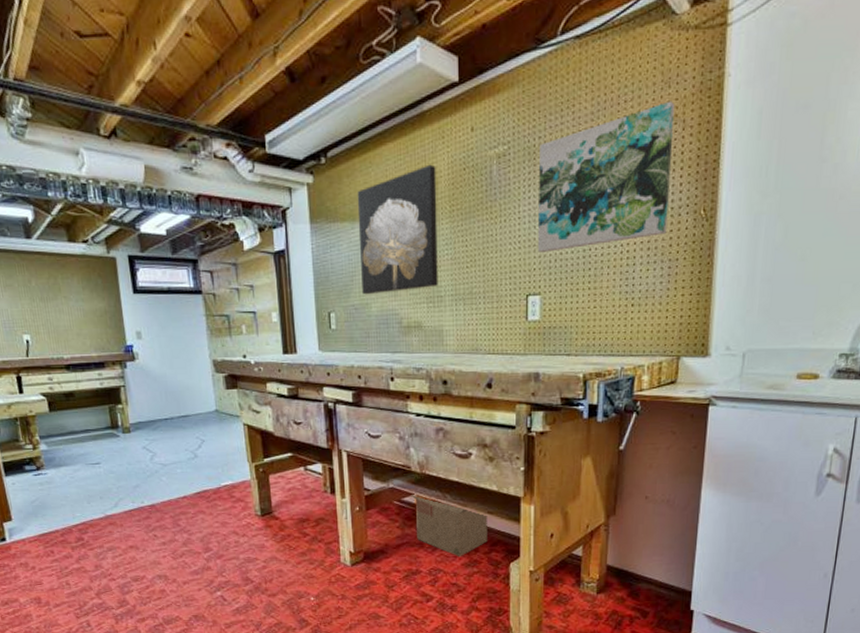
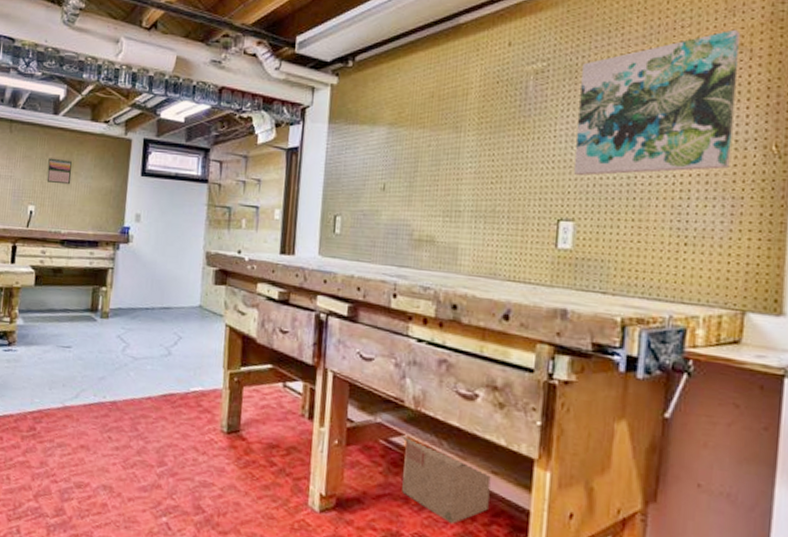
calendar: none [32,284,62,311] -> present [46,158,73,185]
wall art: present [357,164,438,295] -> none [373,75,468,202]

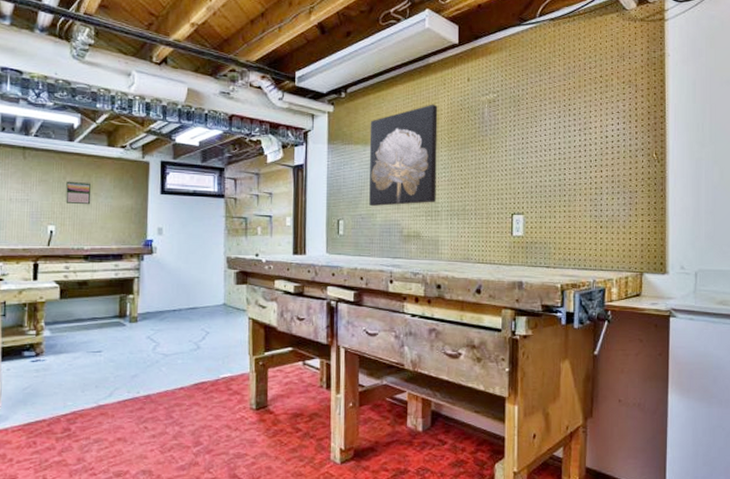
wall art: none [373,75,468,202] -> present [369,104,438,207]
cardboard box: present [400,435,491,525] -> none [403,392,474,457]
wall art: present [574,29,741,176] -> none [522,70,629,180]

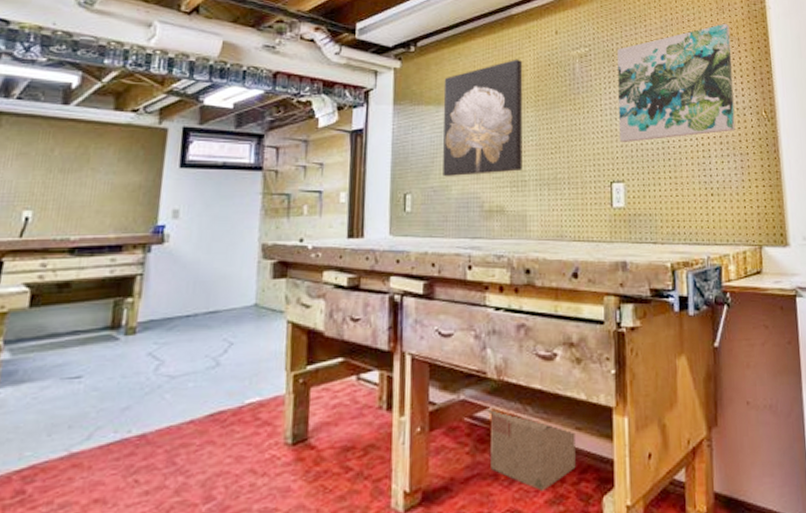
calendar: present [65,181,92,205] -> none [50,153,88,183]
cardboard box: none [403,392,474,457] -> present [485,408,576,492]
wall art: none [522,70,629,180] -> present [617,23,735,142]

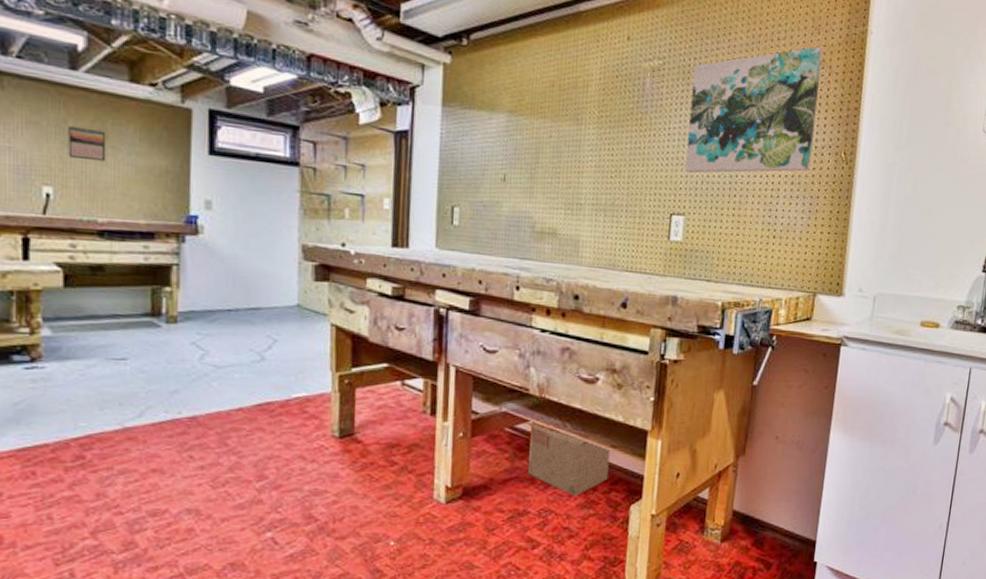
calendar: none [50,153,88,183] -> present [68,126,107,162]
wall art: present [443,59,523,177] -> none [493,65,588,194]

